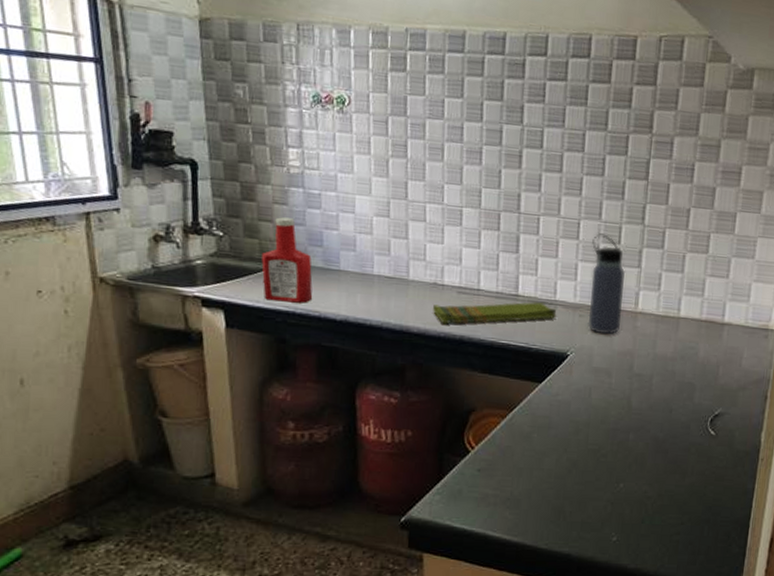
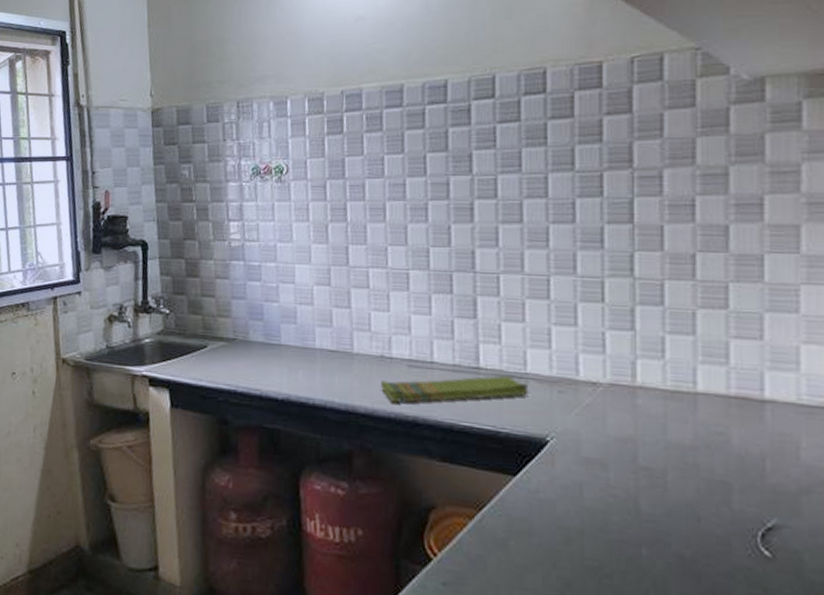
ketchup bottle: present [261,217,313,303] -> none [204,292,254,381]
water bottle: present [587,233,626,335] -> none [567,290,615,416]

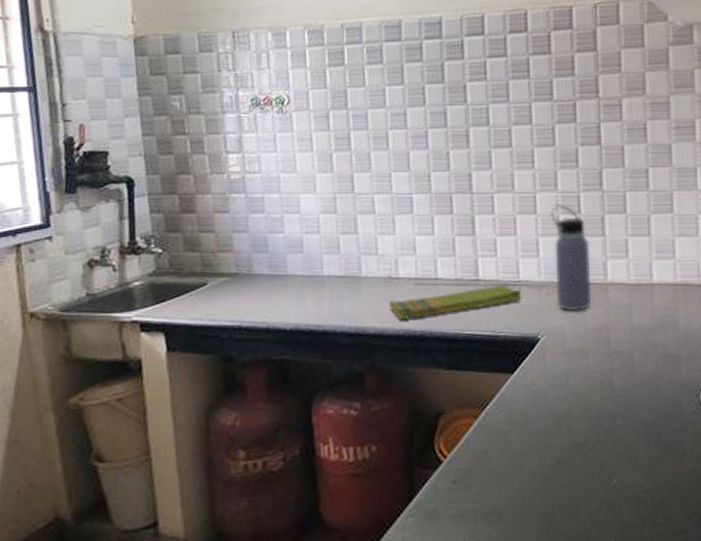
water bottle: none [567,290,615,416] -> present [551,205,592,312]

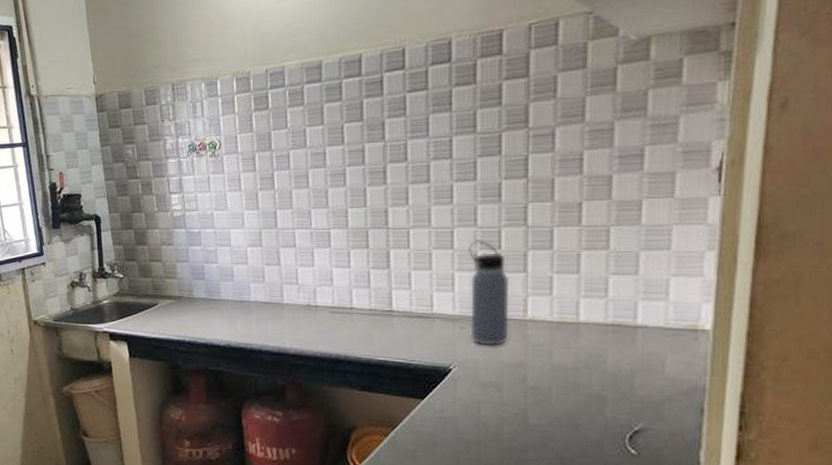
dish towel: present [390,285,522,321] -> none [308,317,435,344]

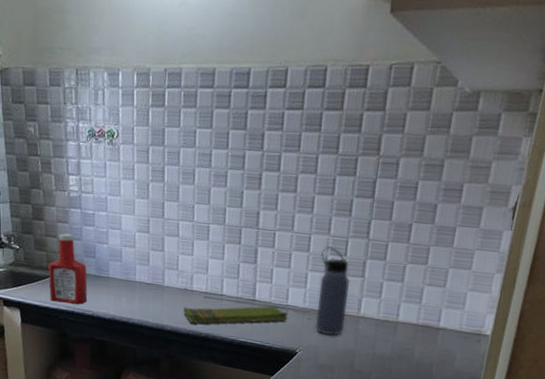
ketchup bottle: none [155,256,199,332] -> present [48,233,88,304]
dish towel: none [308,317,435,344] -> present [183,306,288,324]

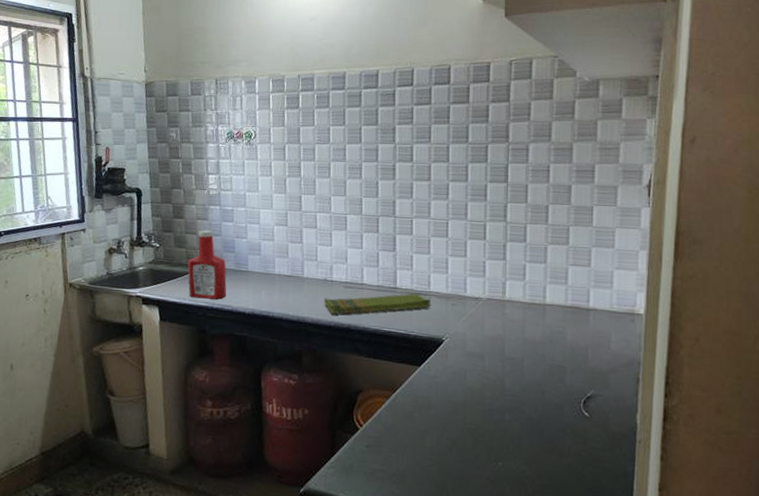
water bottle: present [314,246,351,336] -> none [460,231,492,322]

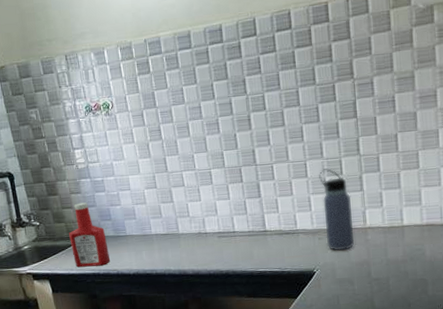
dish towel: present [324,293,431,315] -> none [201,233,300,264]
water bottle: none [460,231,492,322] -> present [319,168,355,251]

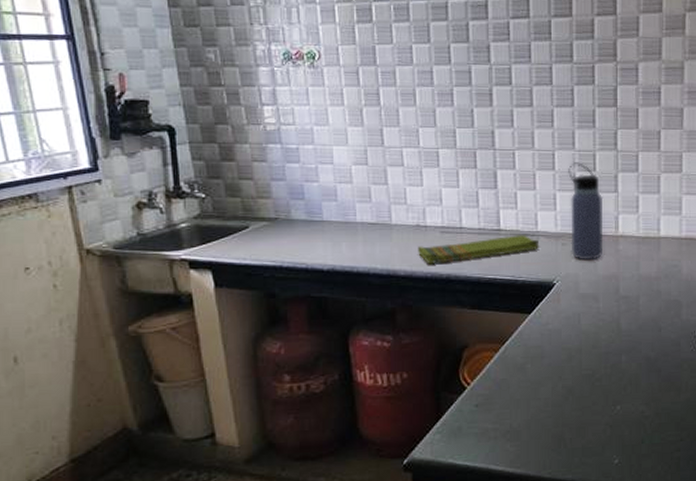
ketchup bottle: present [69,202,111,268] -> none [245,174,299,257]
dish towel: none [201,233,300,264] -> present [418,235,540,265]

